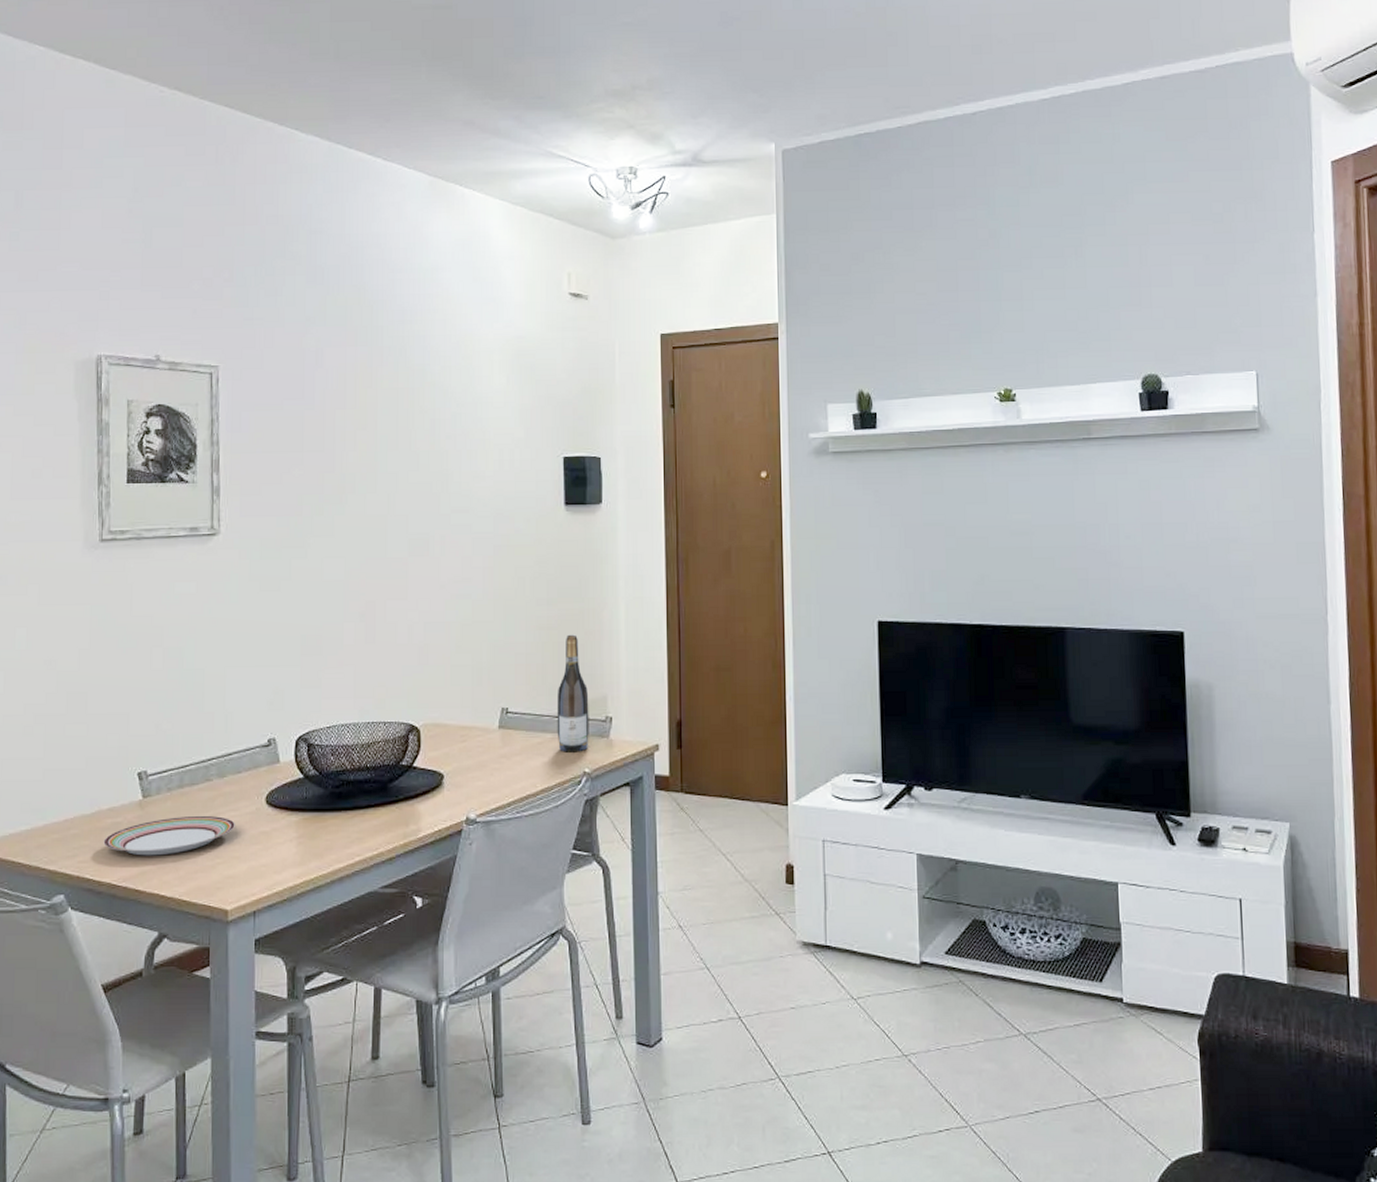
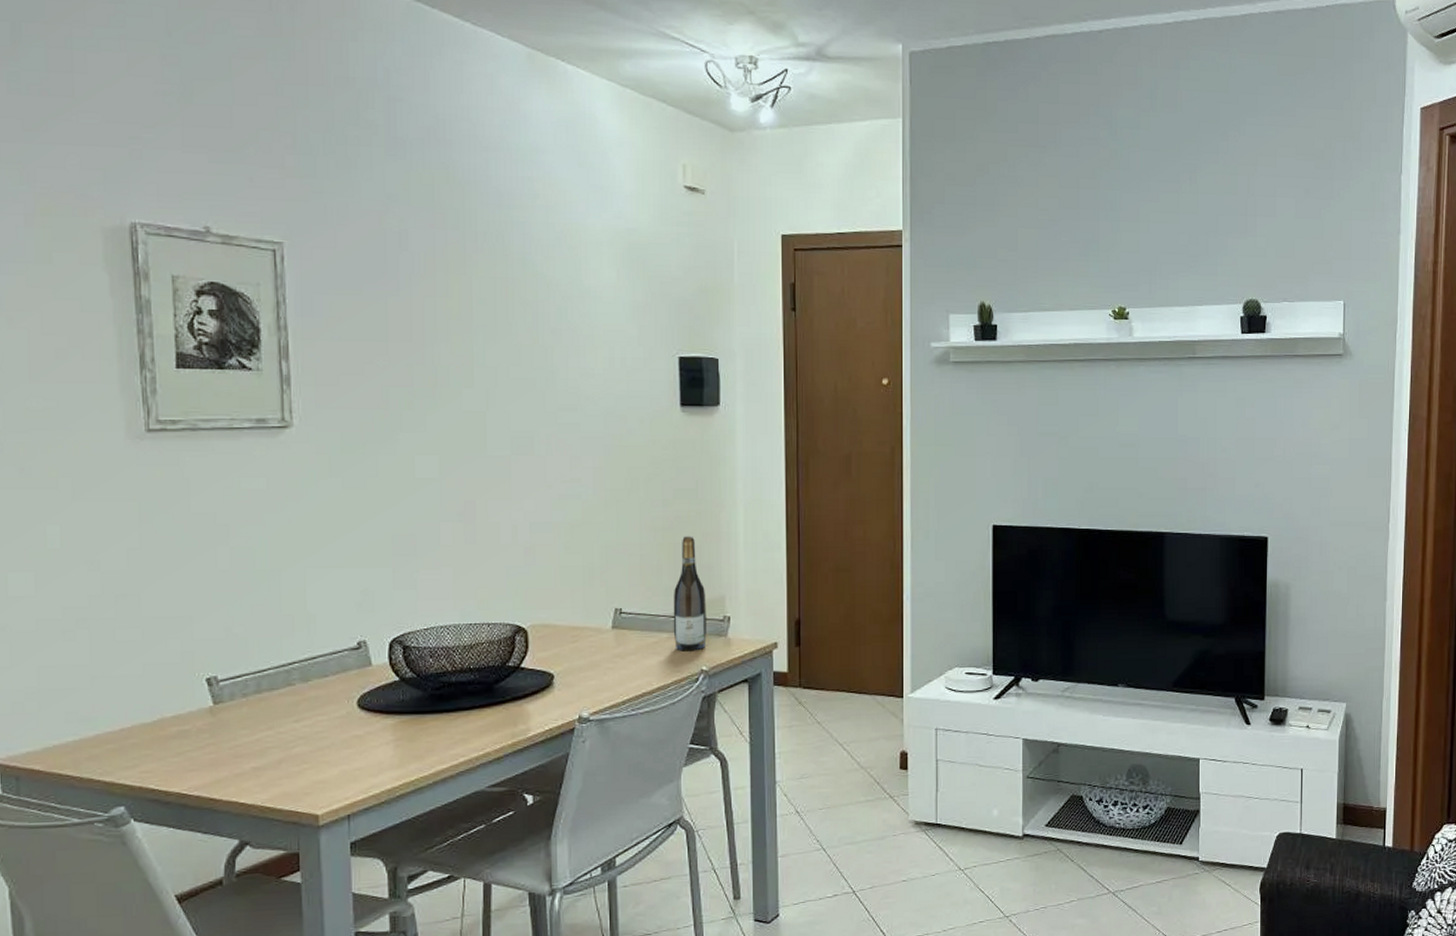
plate: present [103,815,235,856] -> none [169,720,323,764]

